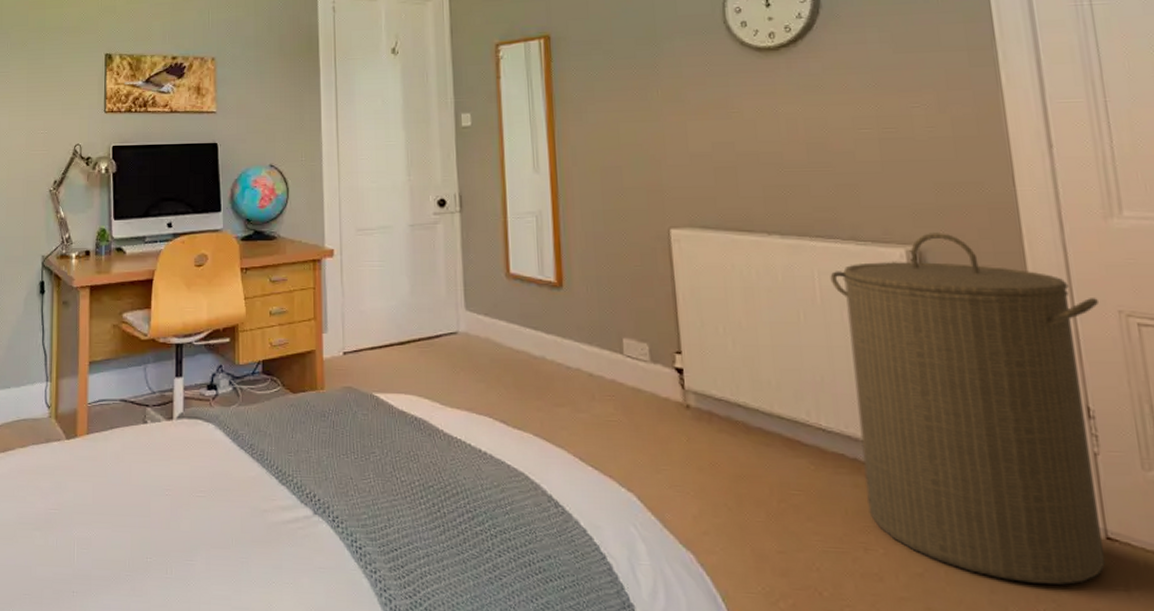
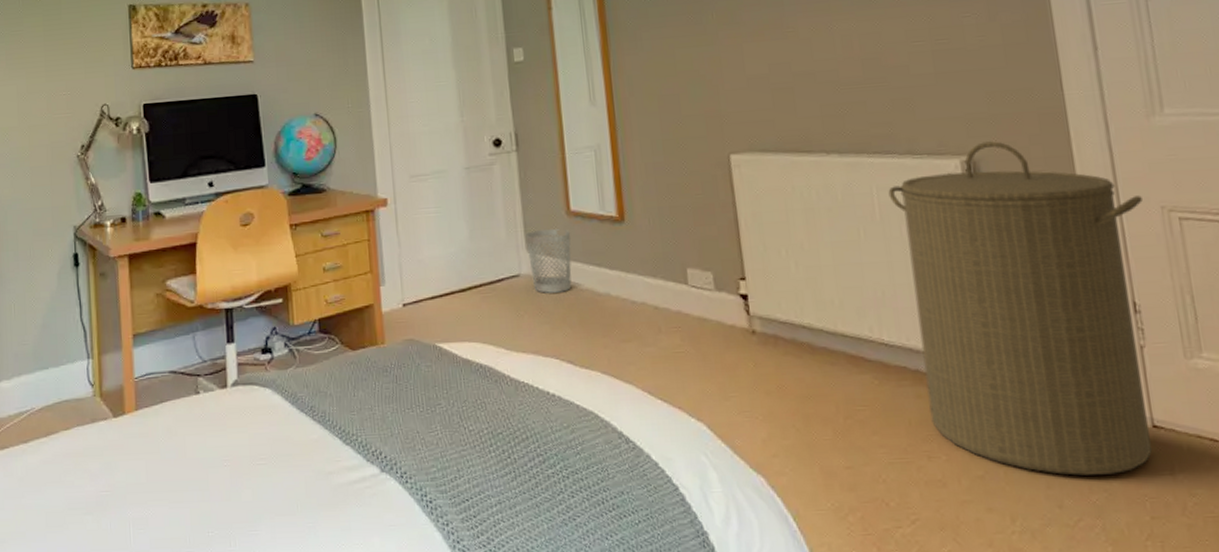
wastebasket: none [465,290,510,352] -> present [525,229,572,293]

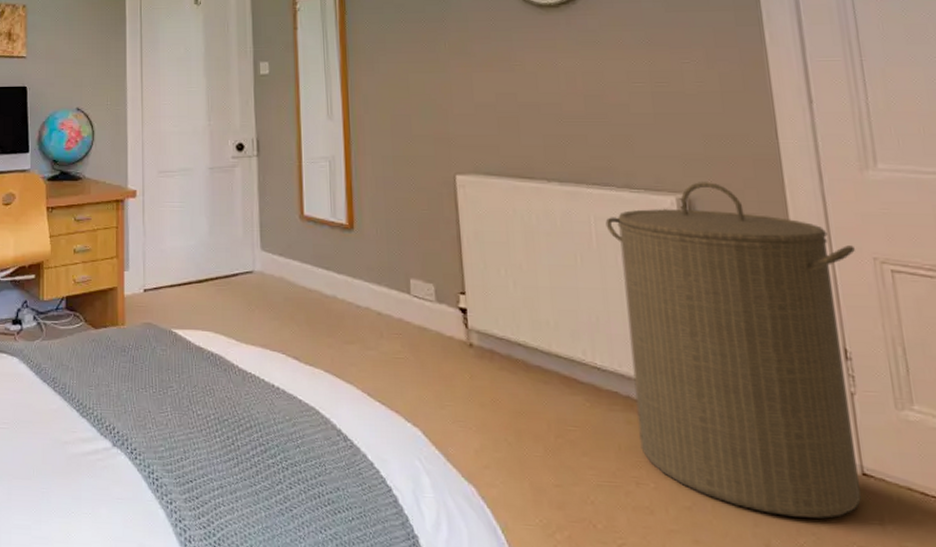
wastebasket: present [525,229,572,293] -> none [260,231,303,291]

